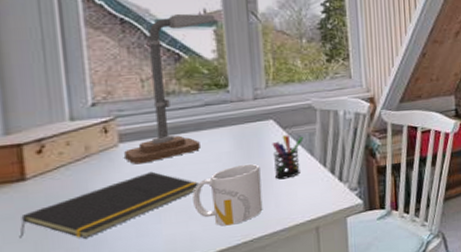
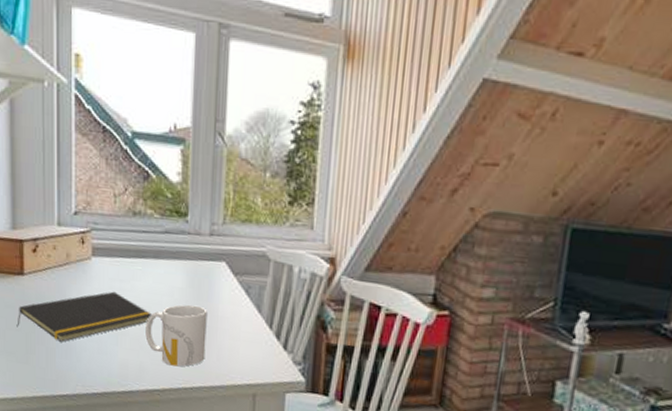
desk lamp: present [124,14,216,165] -> none [95,127,184,282]
pen holder: present [272,135,304,180] -> none [221,282,253,332]

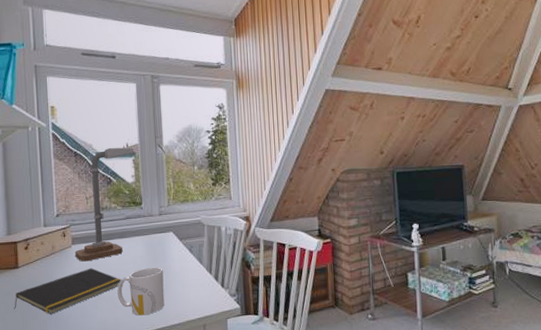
desk lamp: none [95,127,184,282] -> present [75,147,134,262]

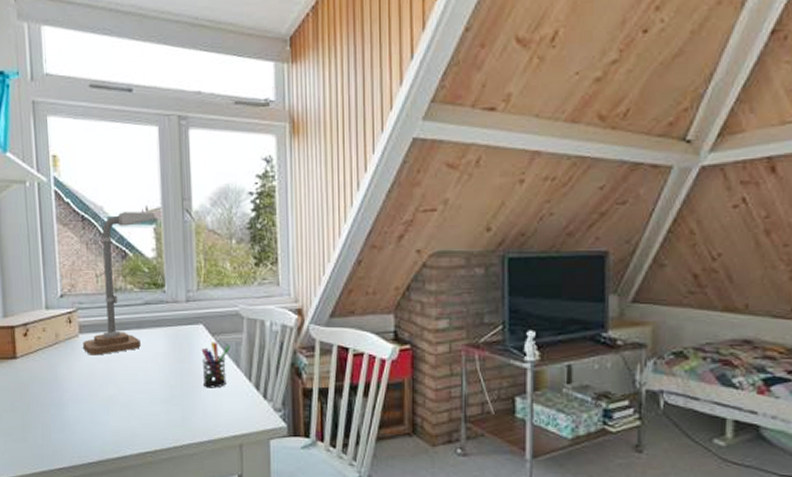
notepad: present [14,268,122,314] -> none [12,364,140,418]
mug: present [117,267,165,316] -> none [134,367,192,427]
pen holder: none [172,245,195,282] -> present [201,342,231,388]

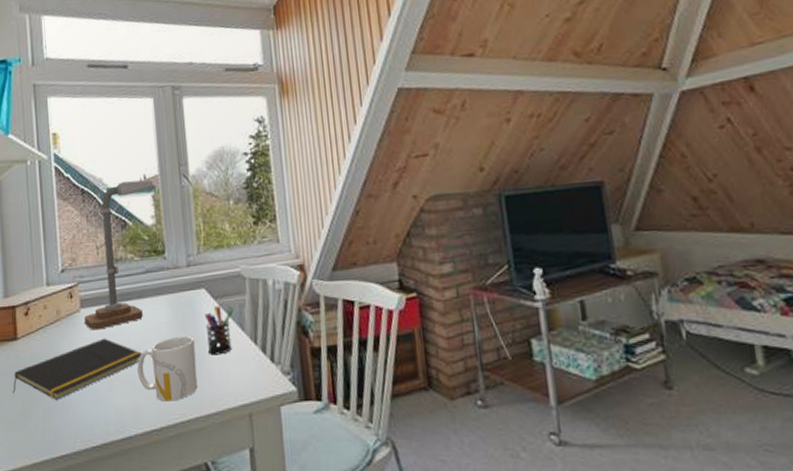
notepad: none [12,364,140,418] -> present [13,338,143,400]
mug: none [134,367,192,427] -> present [137,335,198,402]

